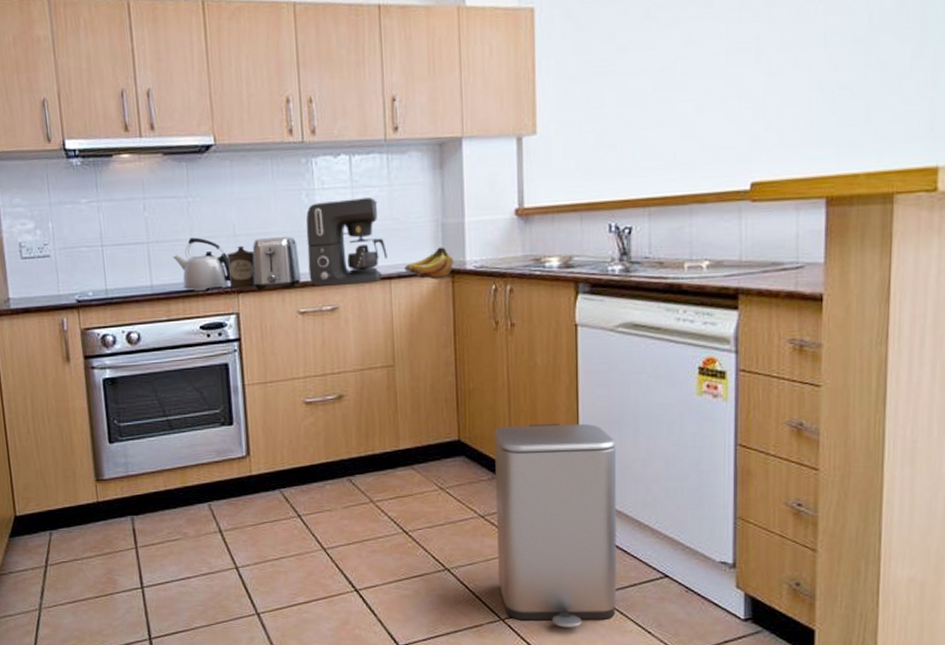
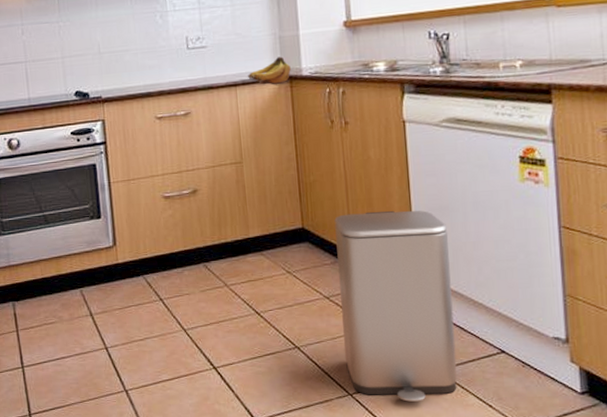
kettle: present [172,237,230,292] -> none [47,56,96,103]
canister: present [227,245,256,290] -> none [93,61,119,100]
toaster: present [252,236,301,291] -> none [115,52,158,100]
coffee maker: present [306,197,388,286] -> none [160,16,233,95]

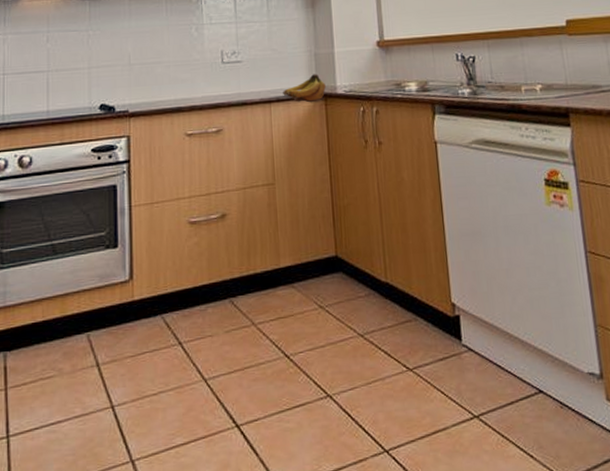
pedal bin: present [334,210,458,402] -> none [369,235,498,457]

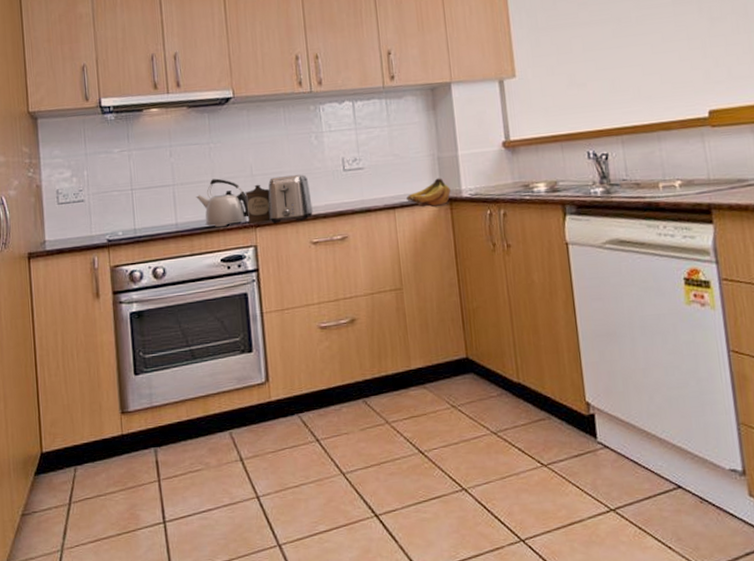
kettle: none [70,66,123,117] -> present [196,178,248,228]
canister: none [121,73,147,114] -> present [245,184,272,225]
toaster: none [144,65,189,115] -> present [268,174,313,225]

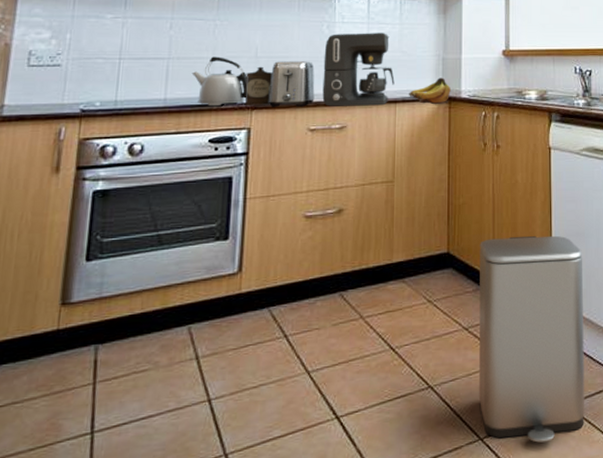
coffee maker: none [316,137,391,218] -> present [322,33,395,106]
pedal bin: none [499,336,635,546] -> present [478,235,586,443]

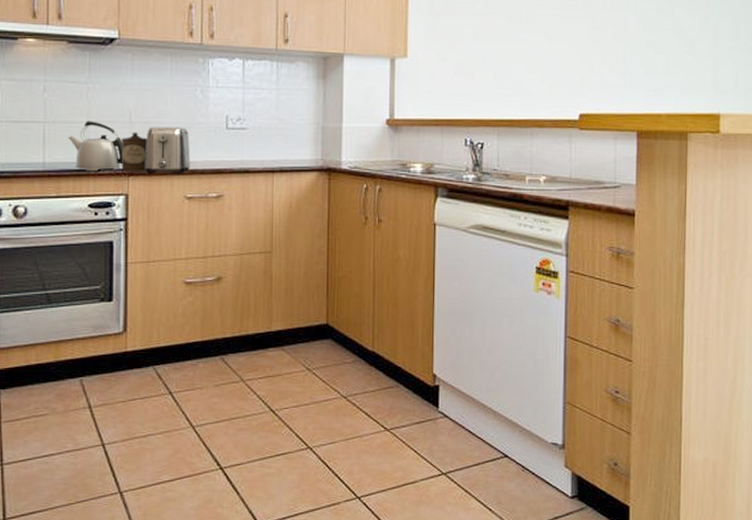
coffee maker: present [322,33,395,106] -> none [198,98,272,175]
fruit: present [409,77,451,105] -> none [287,147,330,176]
pedal bin: present [478,235,586,443] -> none [356,311,466,505]

